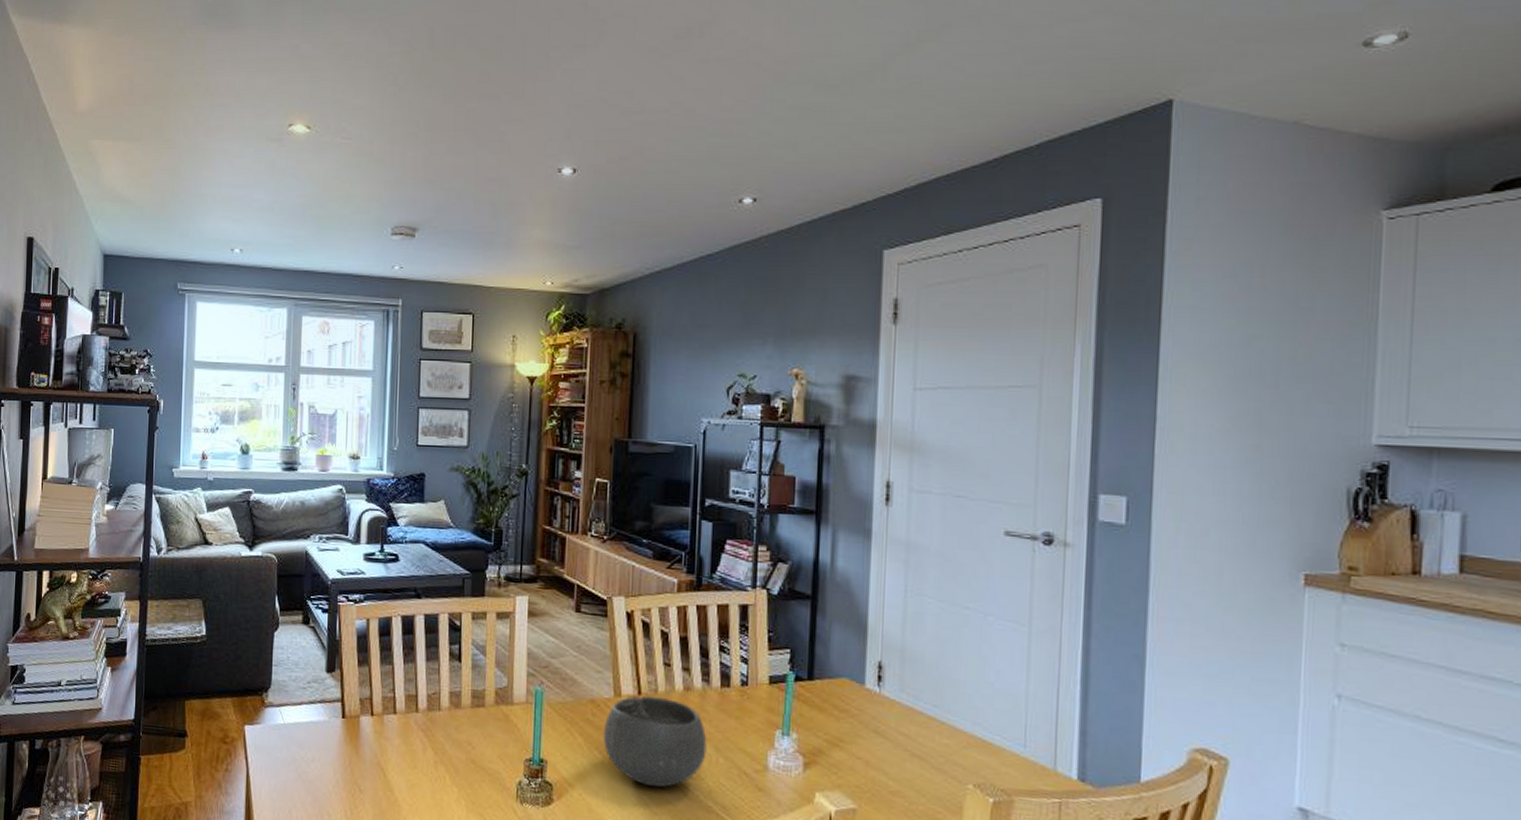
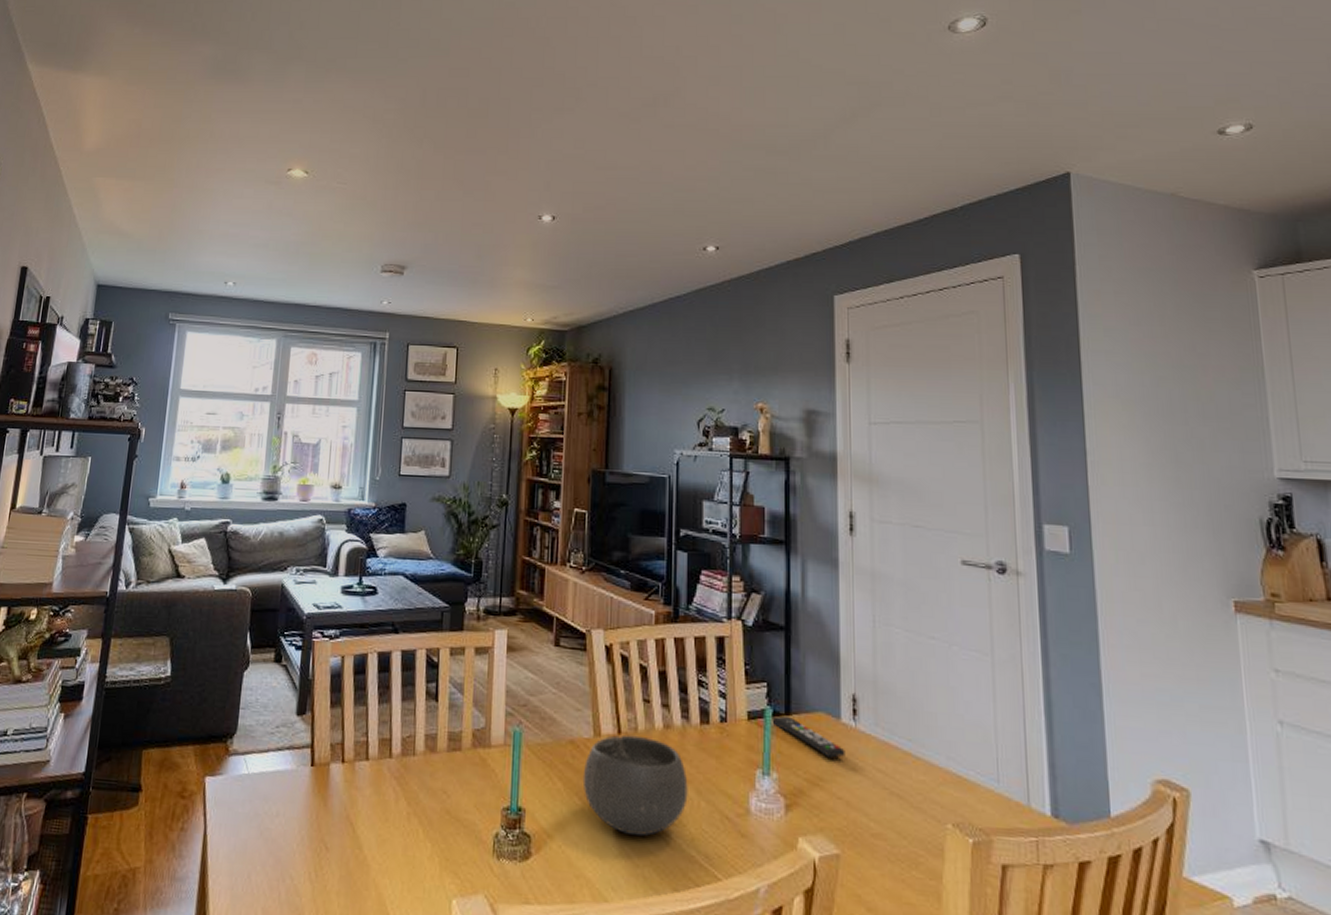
remote control: none [794,680,868,721] -> present [772,715,845,758]

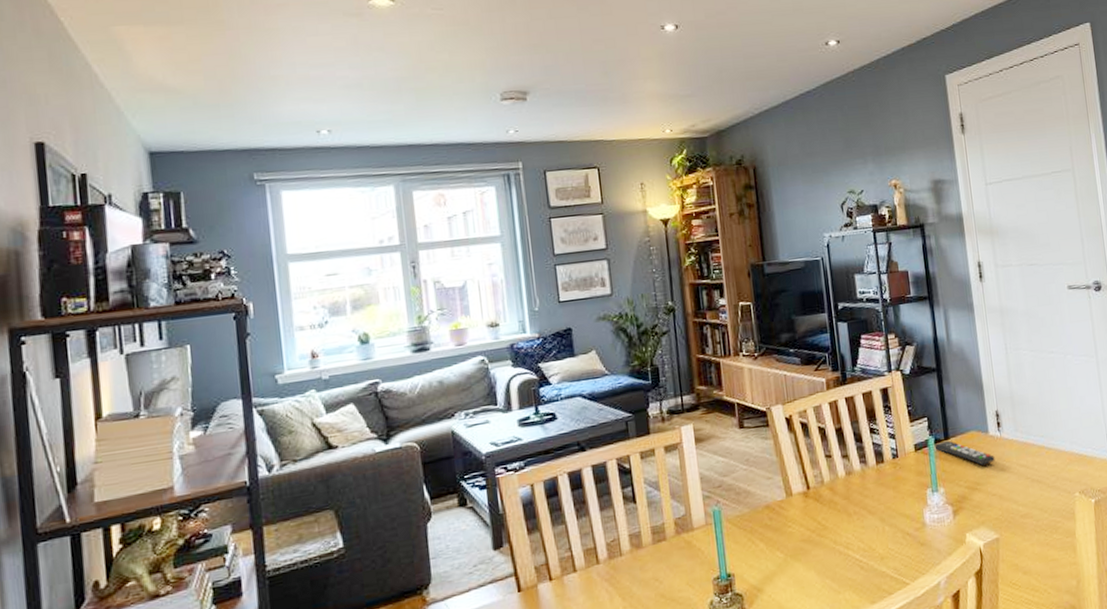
bowl: present [582,734,688,837] -> none [781,486,874,570]

